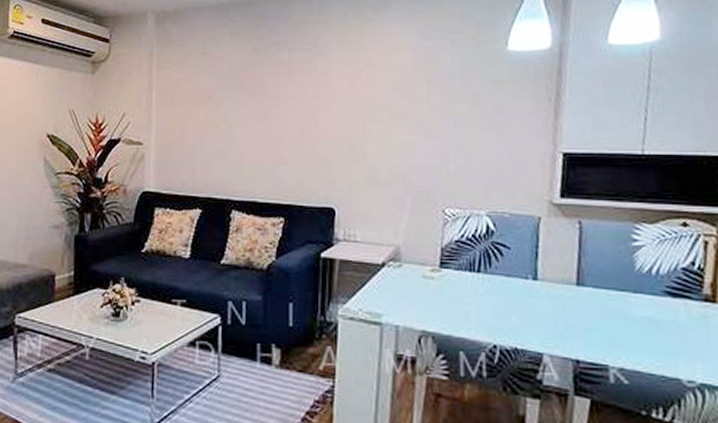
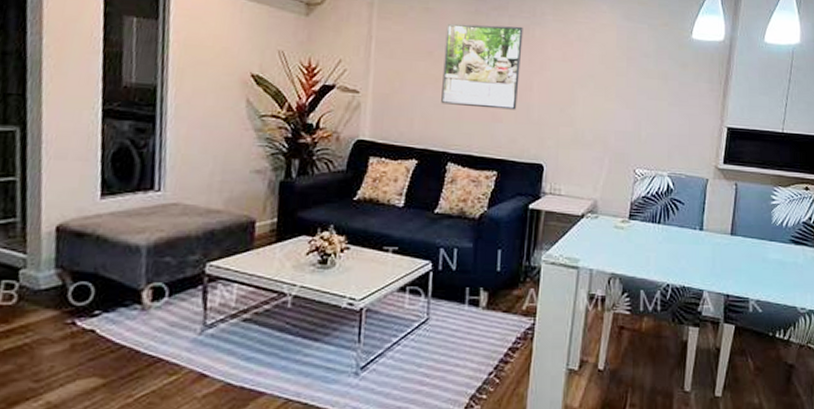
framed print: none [222,60,305,151] -> present [441,23,523,110]

